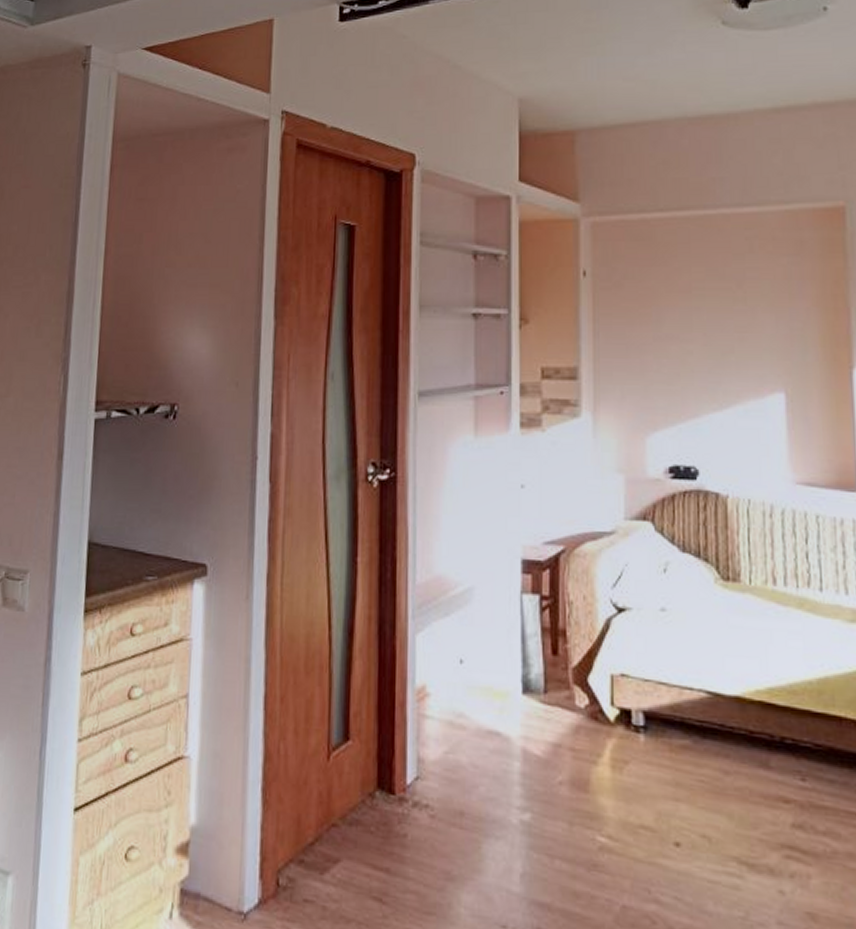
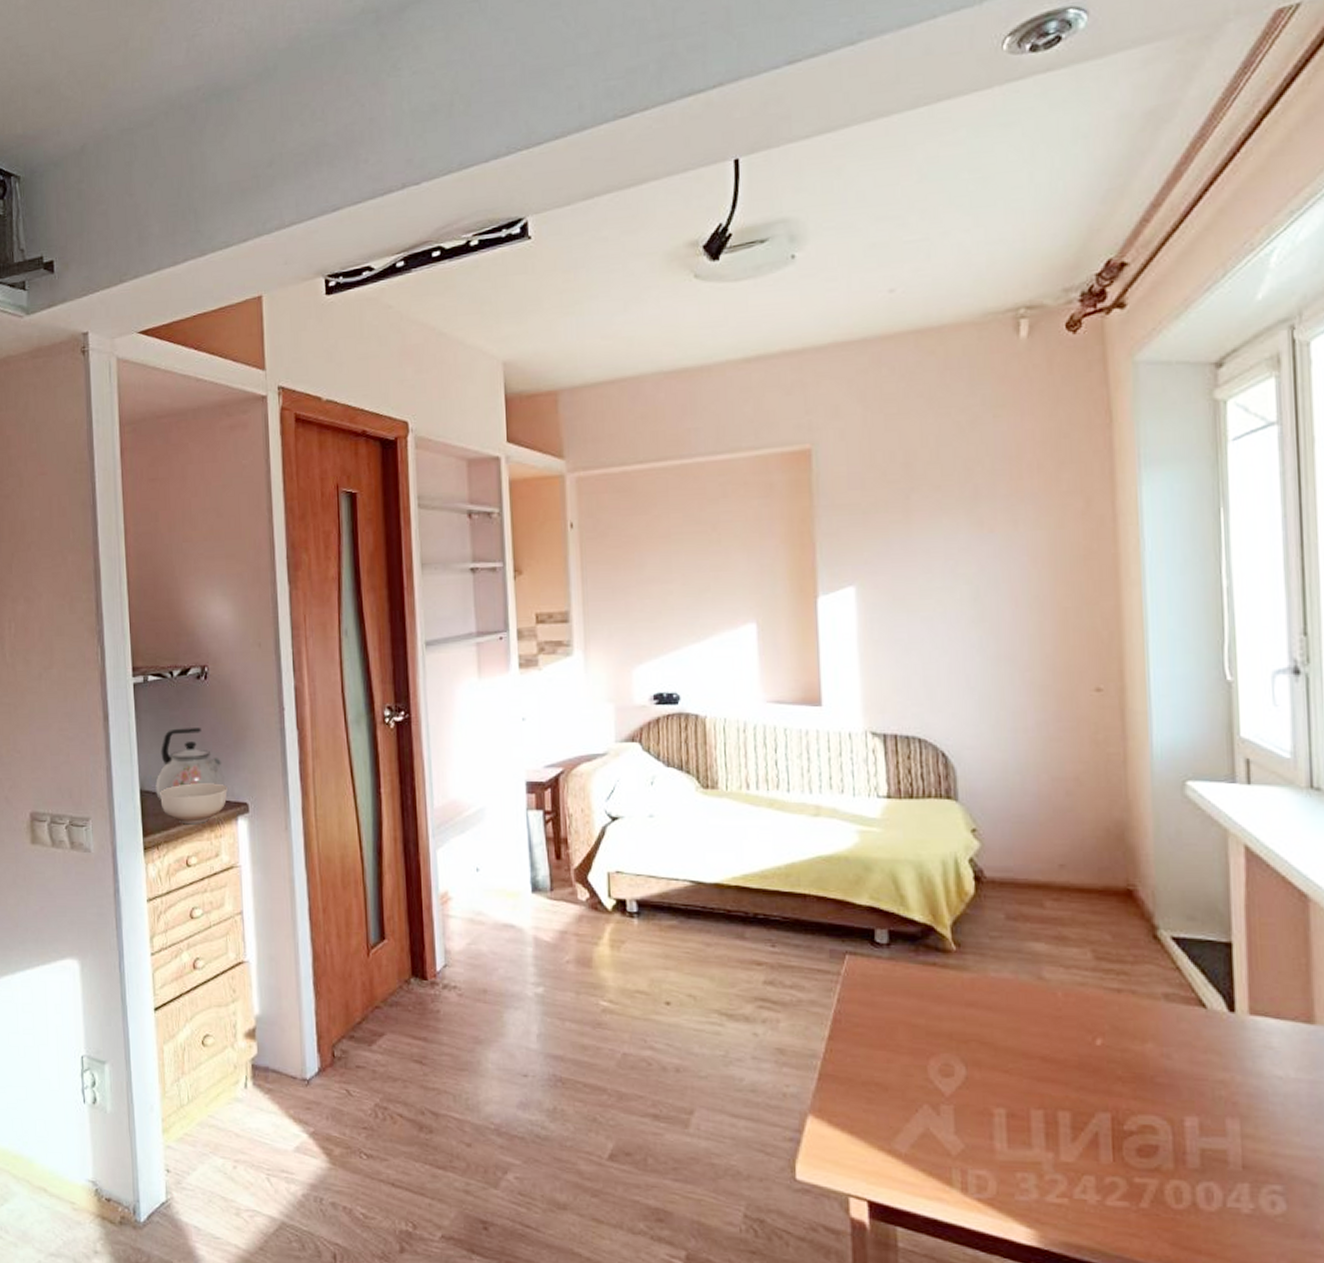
kettle: none [105,473,184,557] -> present [156,728,225,802]
bowl: none [109,537,187,586] -> present [160,783,229,825]

